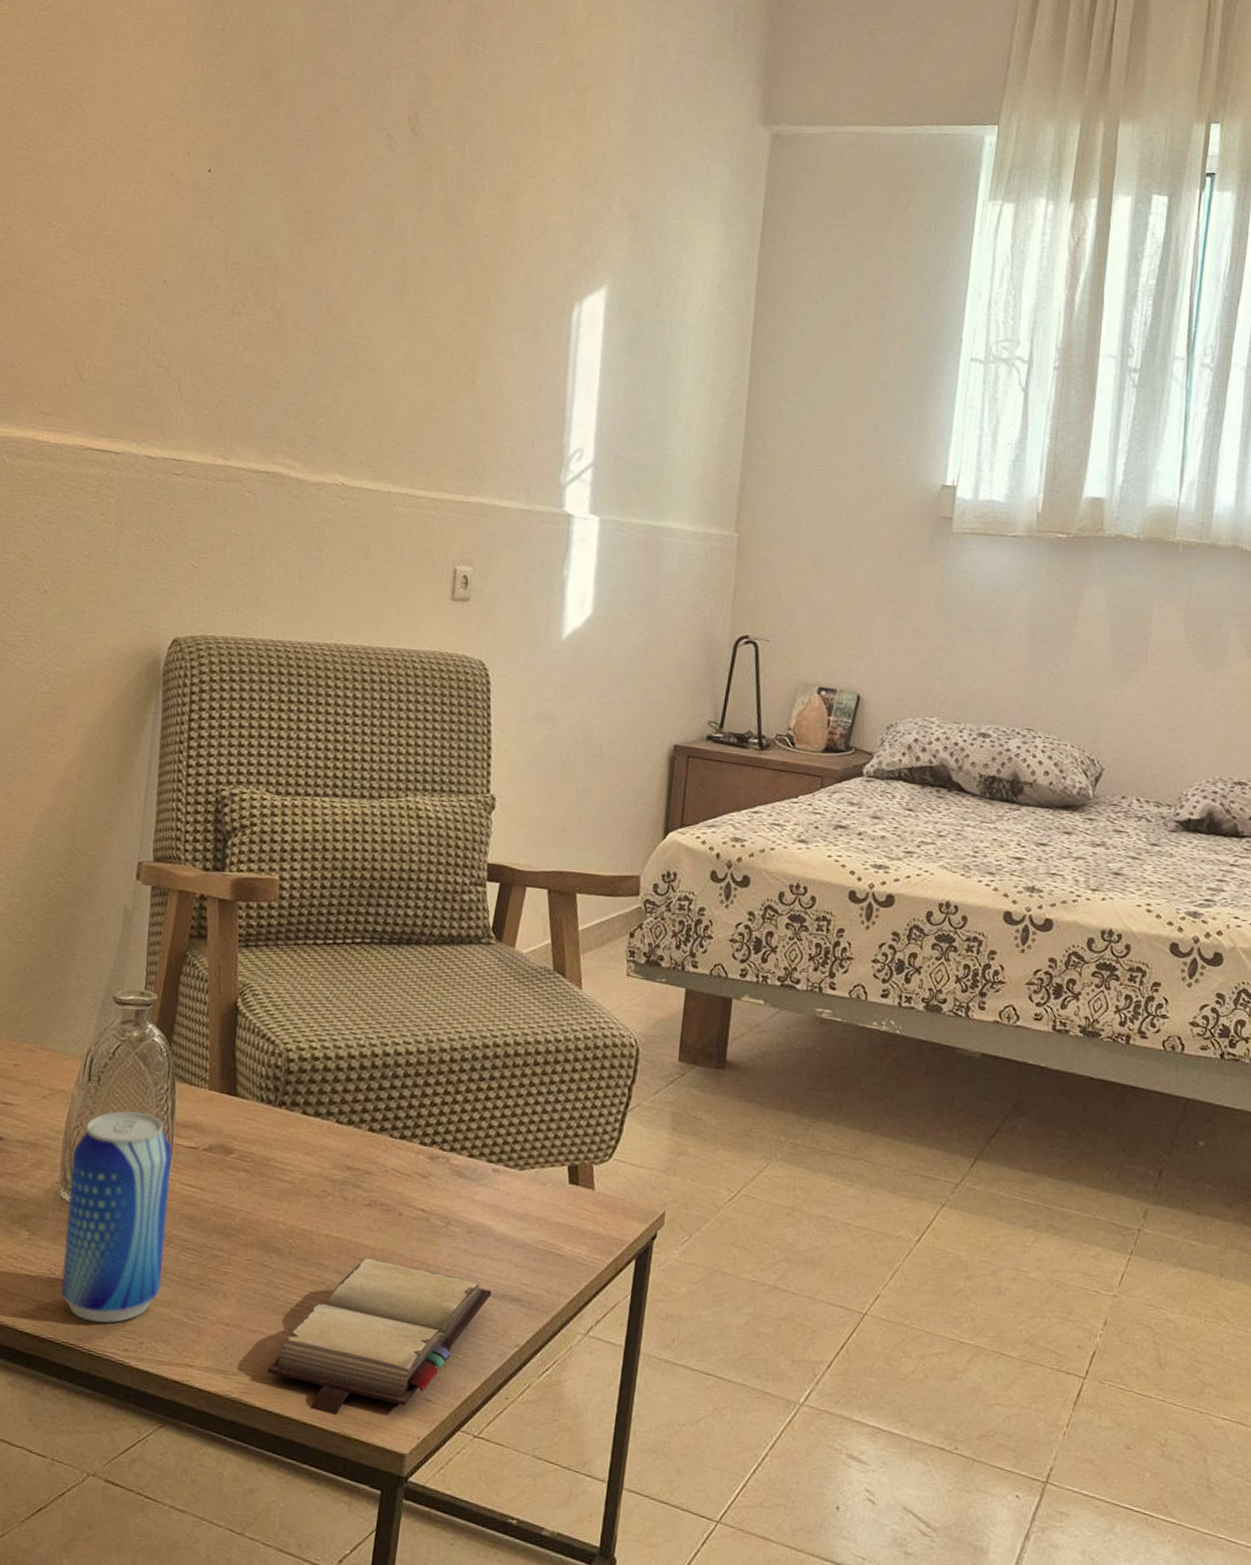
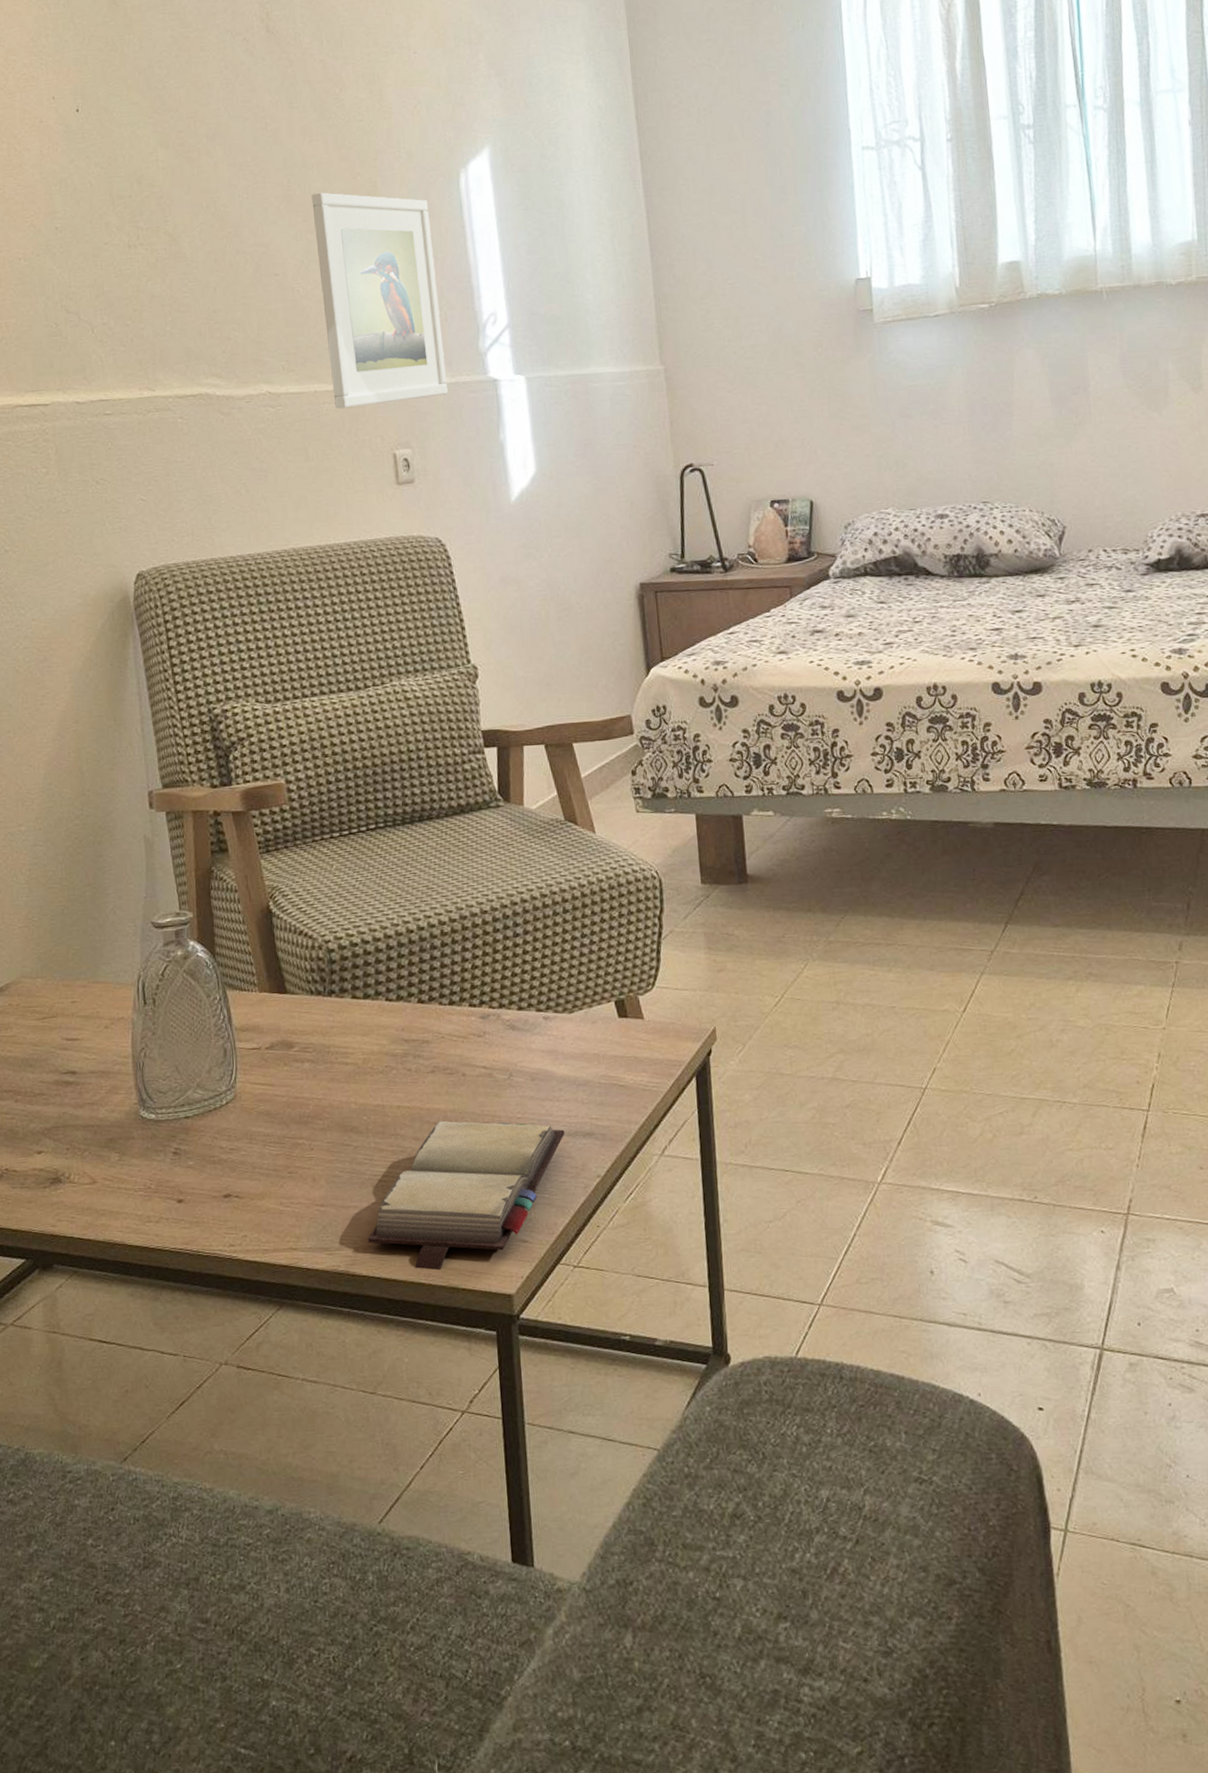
beer can: present [61,1110,172,1323] -> none [144,1024,253,1226]
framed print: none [405,297,537,520] -> present [311,192,448,409]

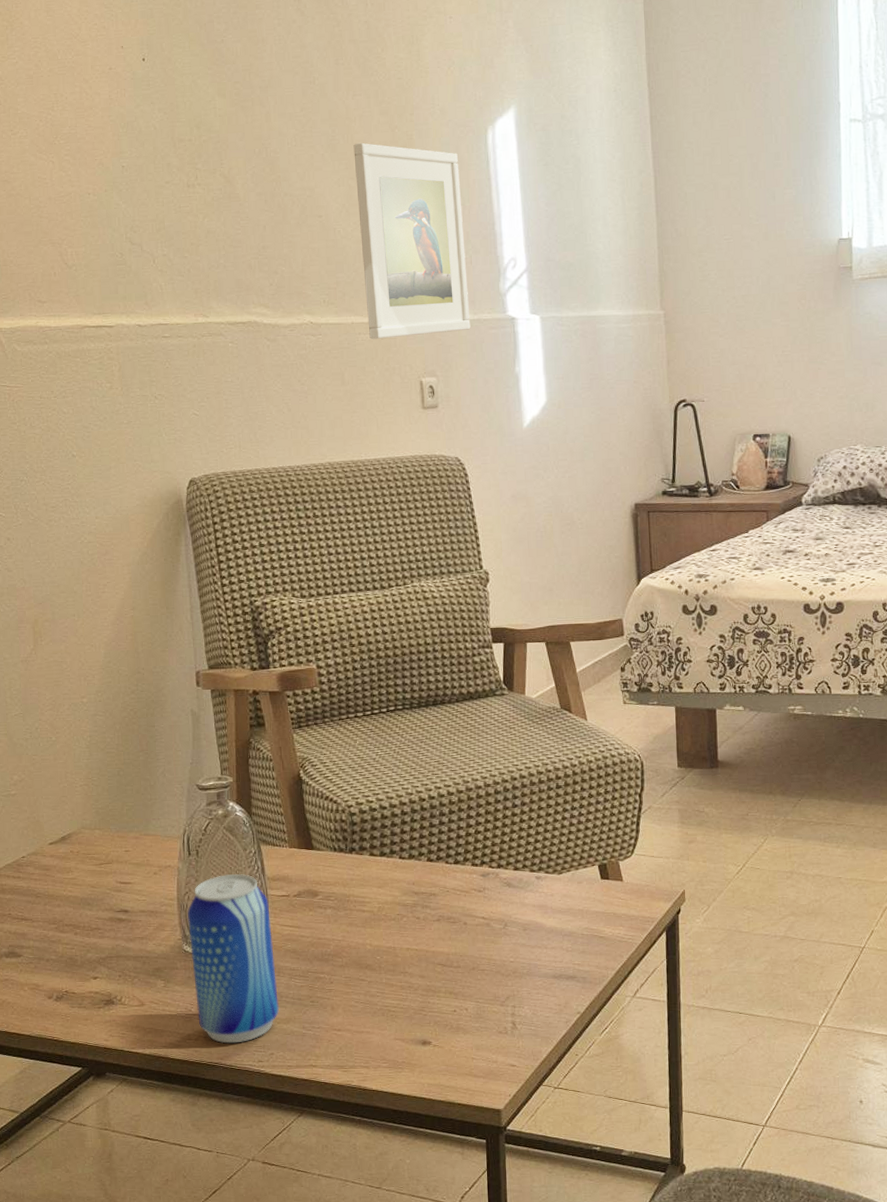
beer can: none [144,1024,253,1226] -> present [187,873,280,1044]
hardback book: present [368,1120,565,1271] -> none [378,962,551,1088]

